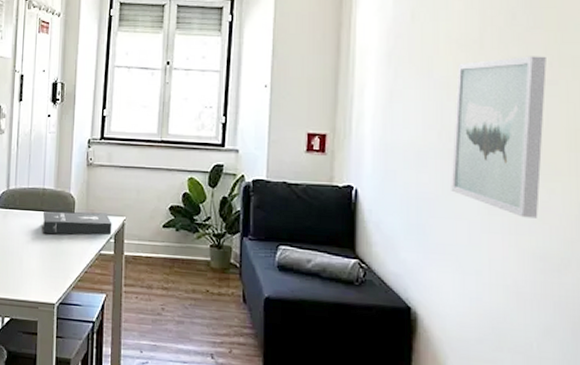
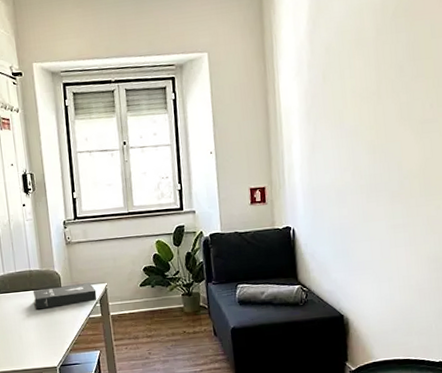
wall art: present [451,56,547,218] -> none [362,99,430,231]

